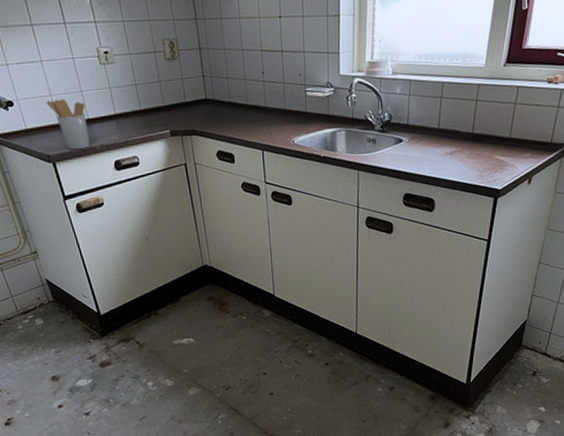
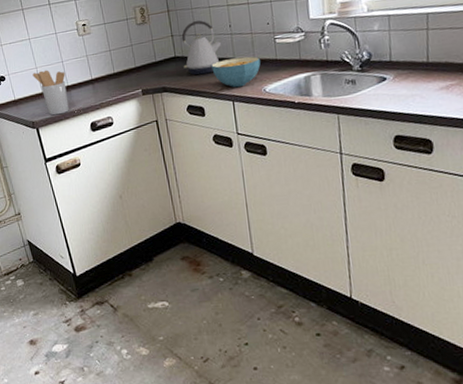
kettle: none [213,63,254,121] -> present [181,20,222,76]
cereal bowl: none [243,106,291,137] -> present [211,56,261,88]

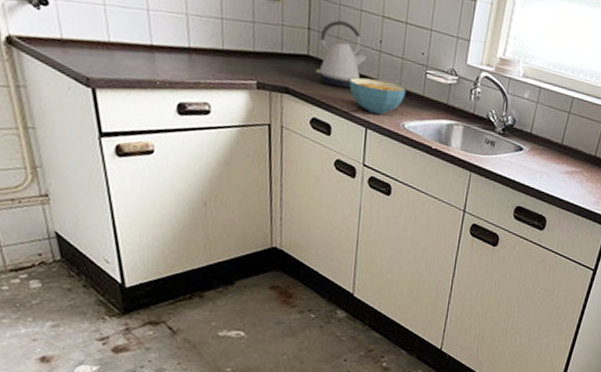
utensil holder: present [32,69,69,116] -> none [96,10,150,80]

